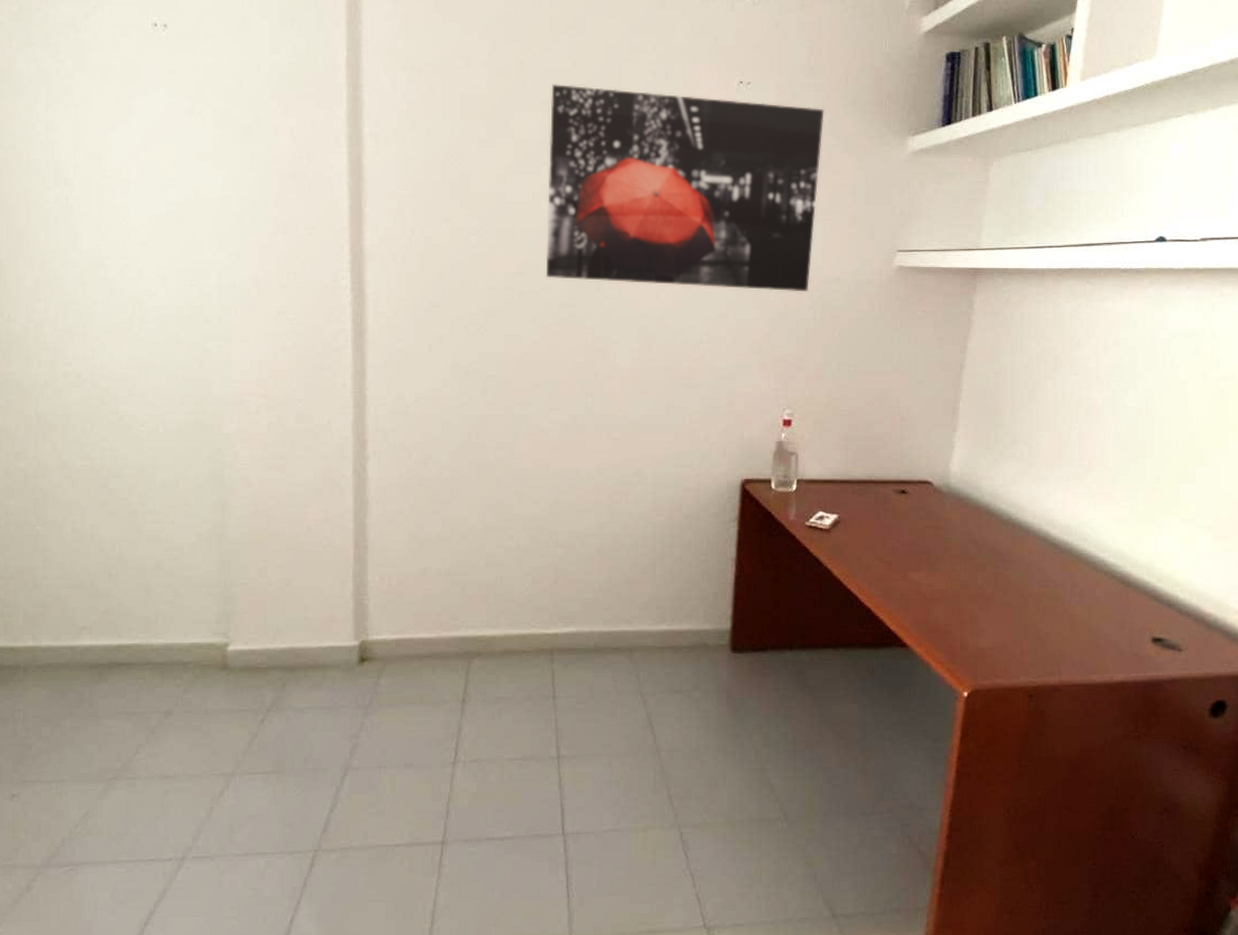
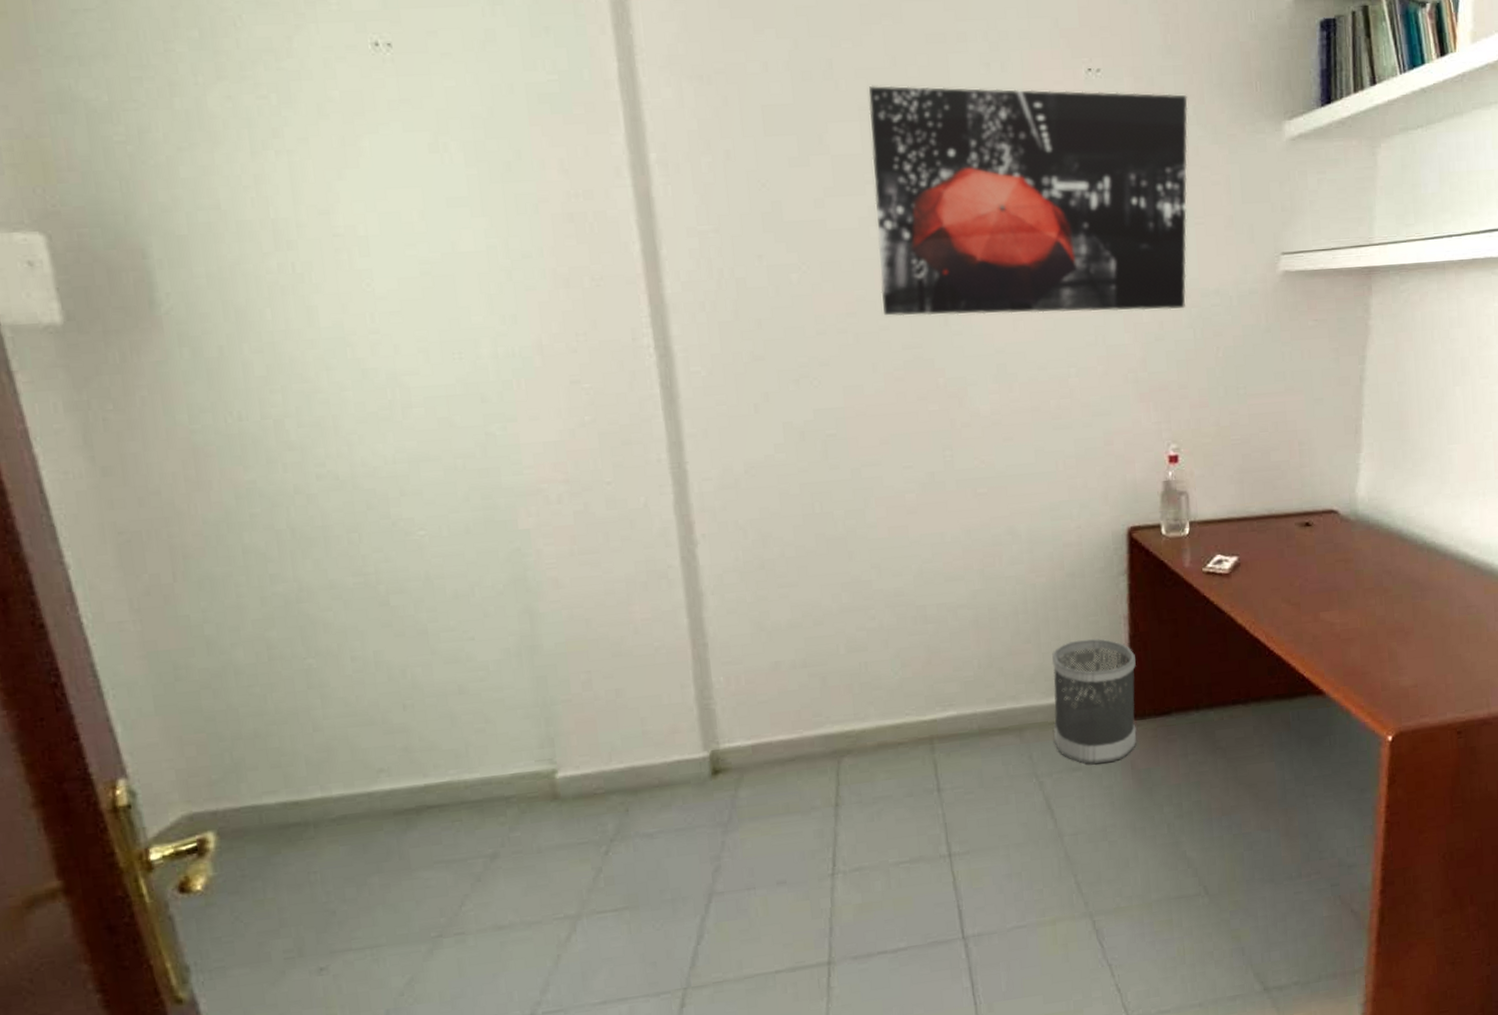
wastebasket: none [659,575,739,689] -> present [1052,638,1137,765]

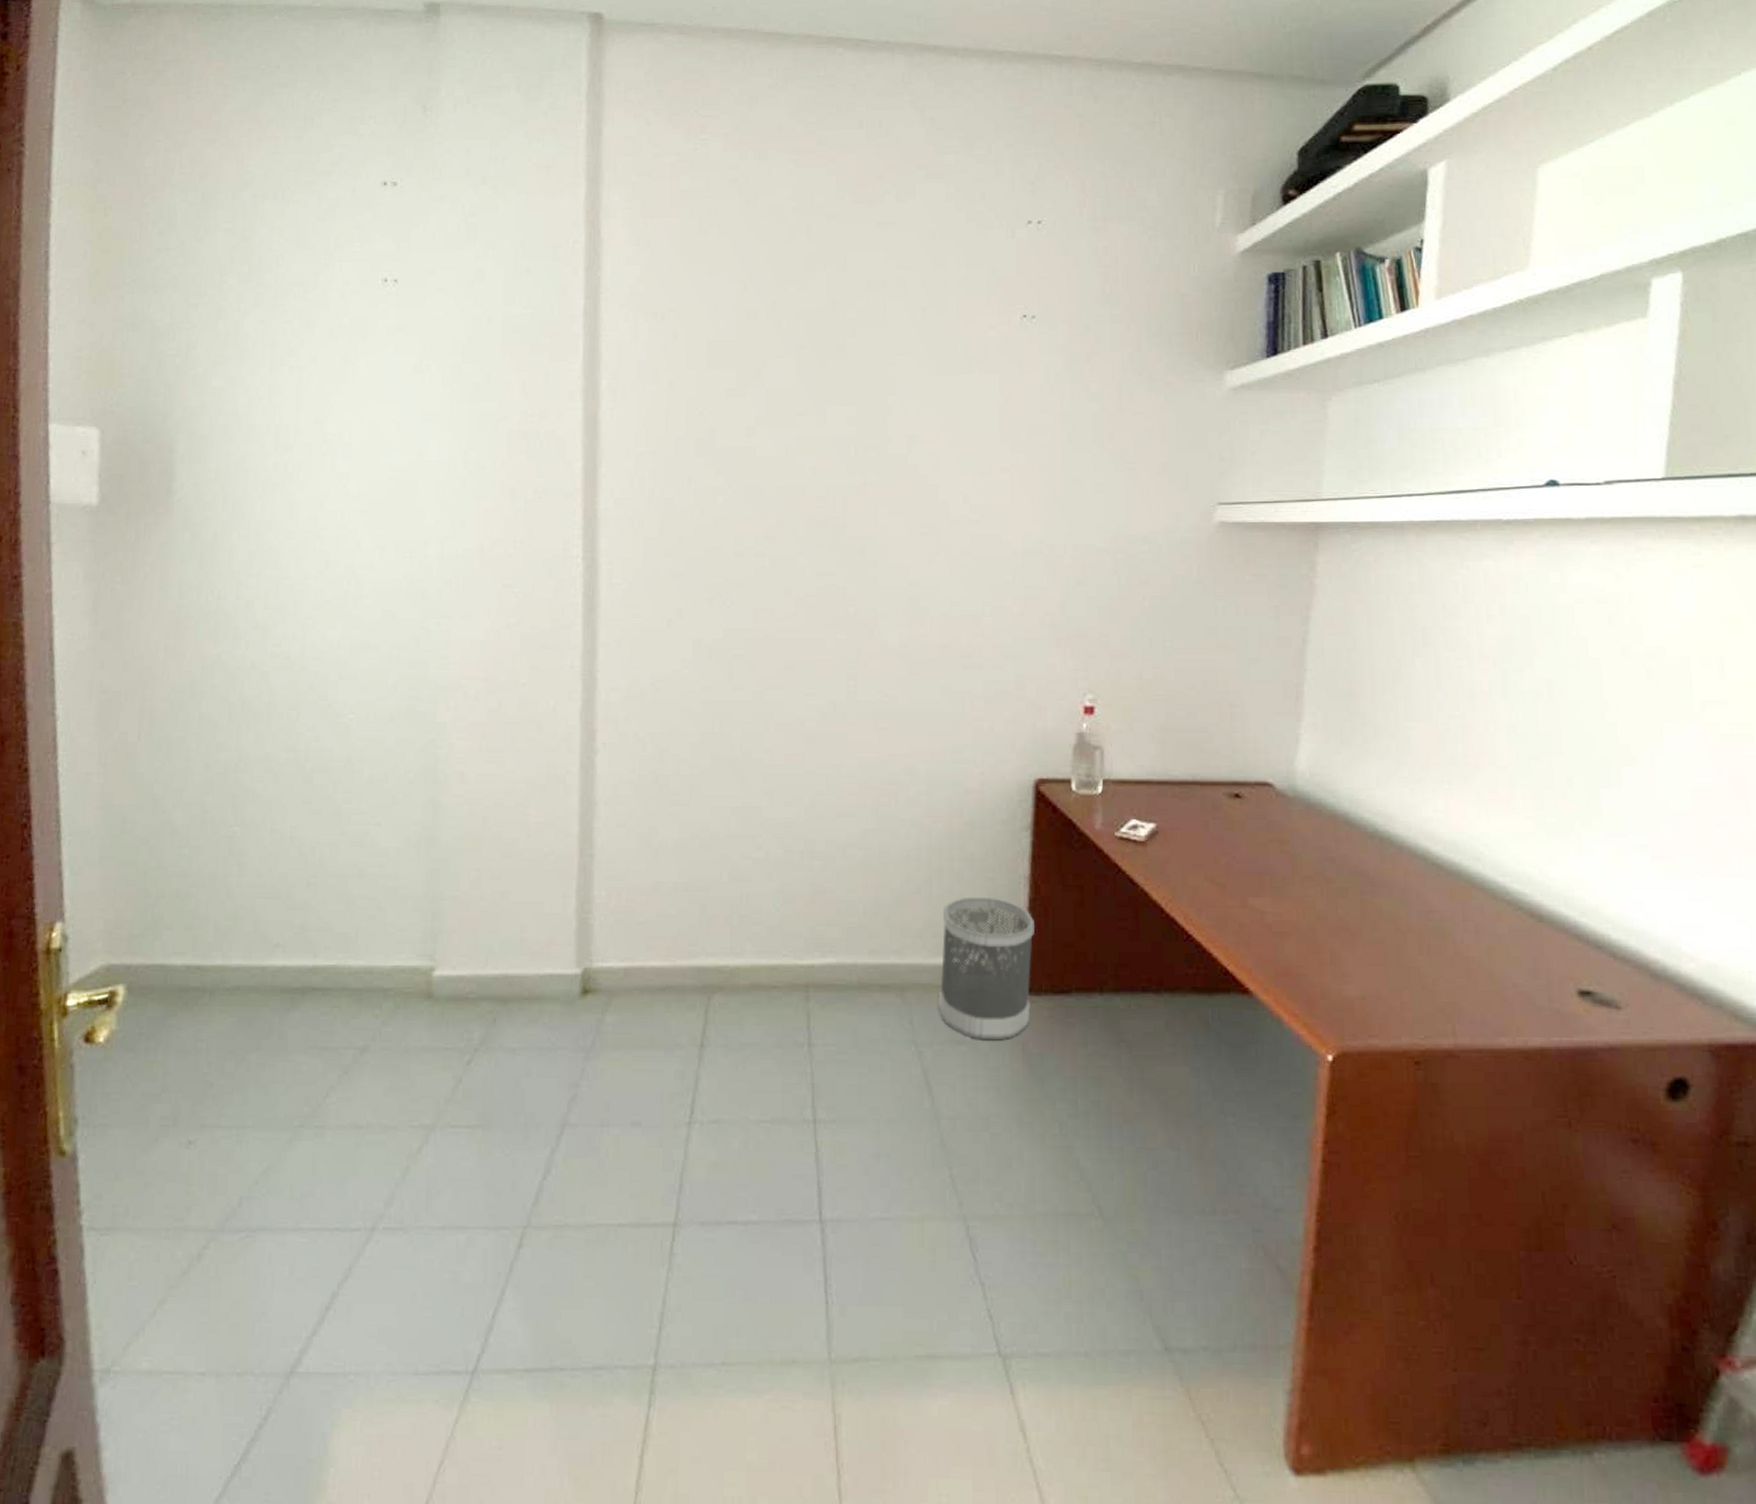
wall art: present [868,85,1188,316] -> none [801,325,1124,554]

